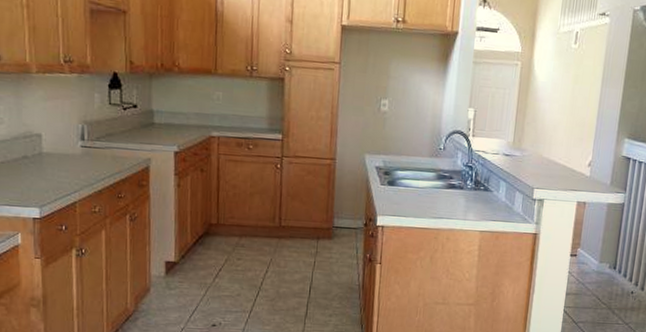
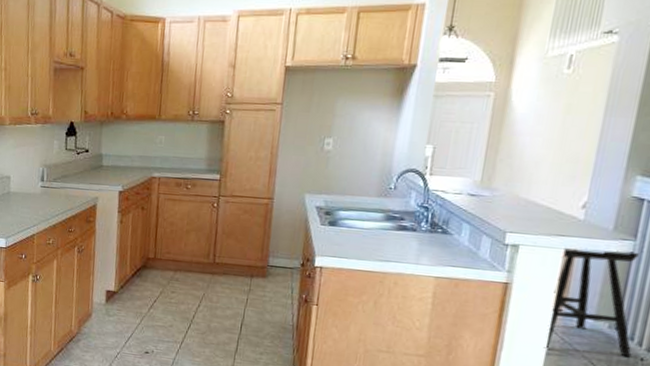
stool: none [564,201,628,292] -> present [543,248,639,358]

